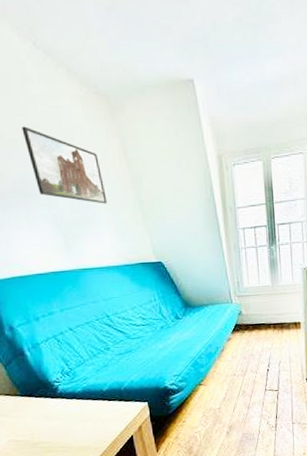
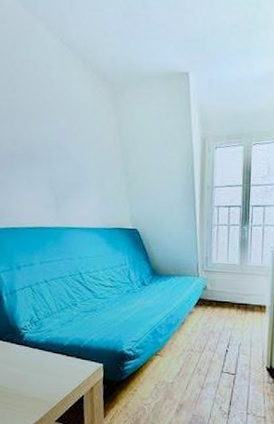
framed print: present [21,126,107,204] -> none [38,103,98,172]

